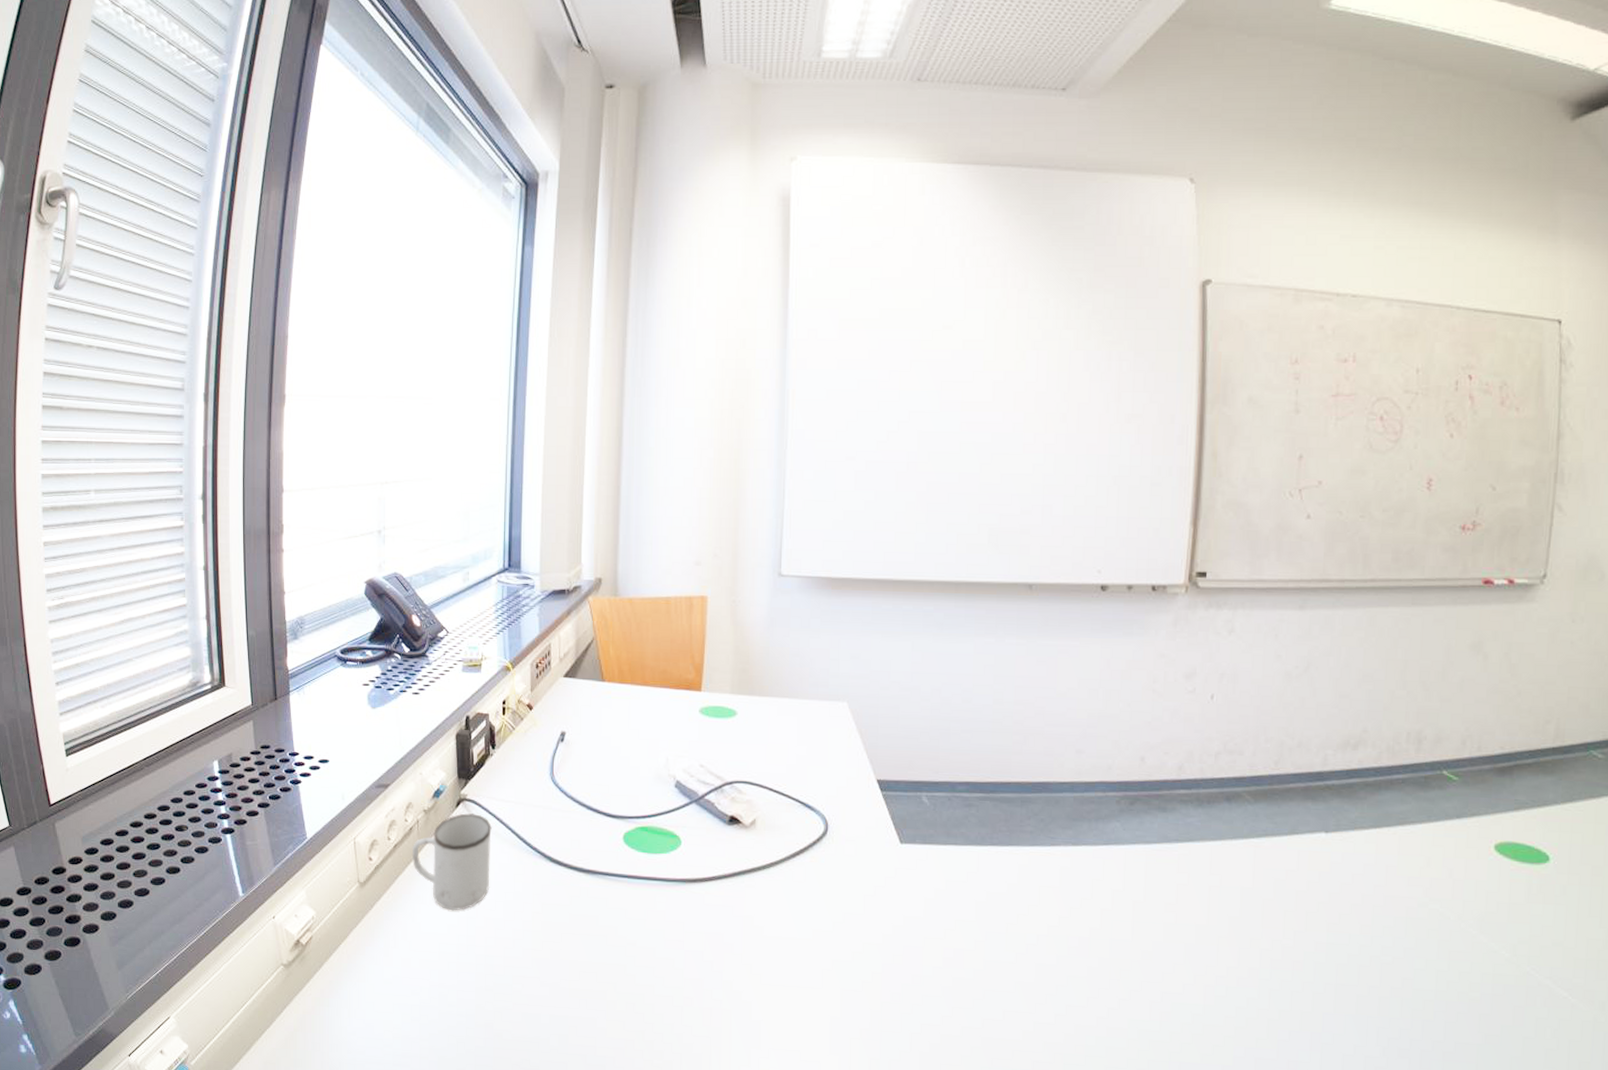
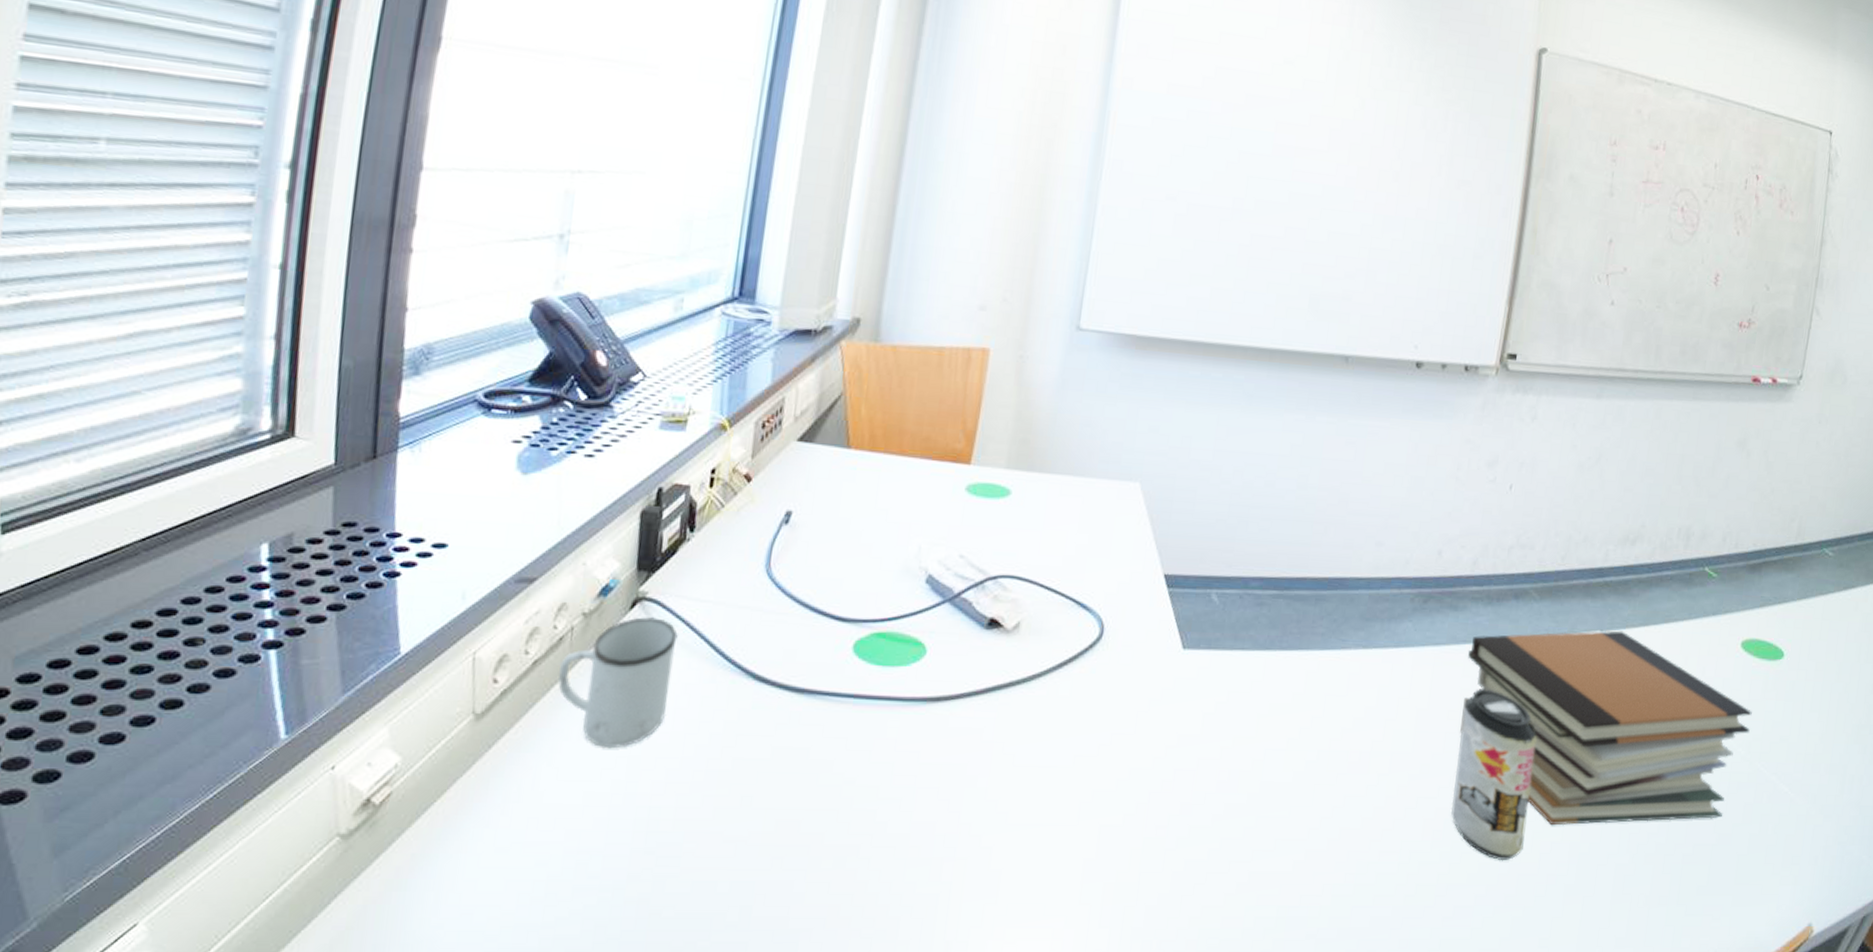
beverage can: none [1177,884,1264,1045] -> present [1450,689,1537,861]
book stack: none [1180,832,1515,1019] -> present [1460,630,1752,825]

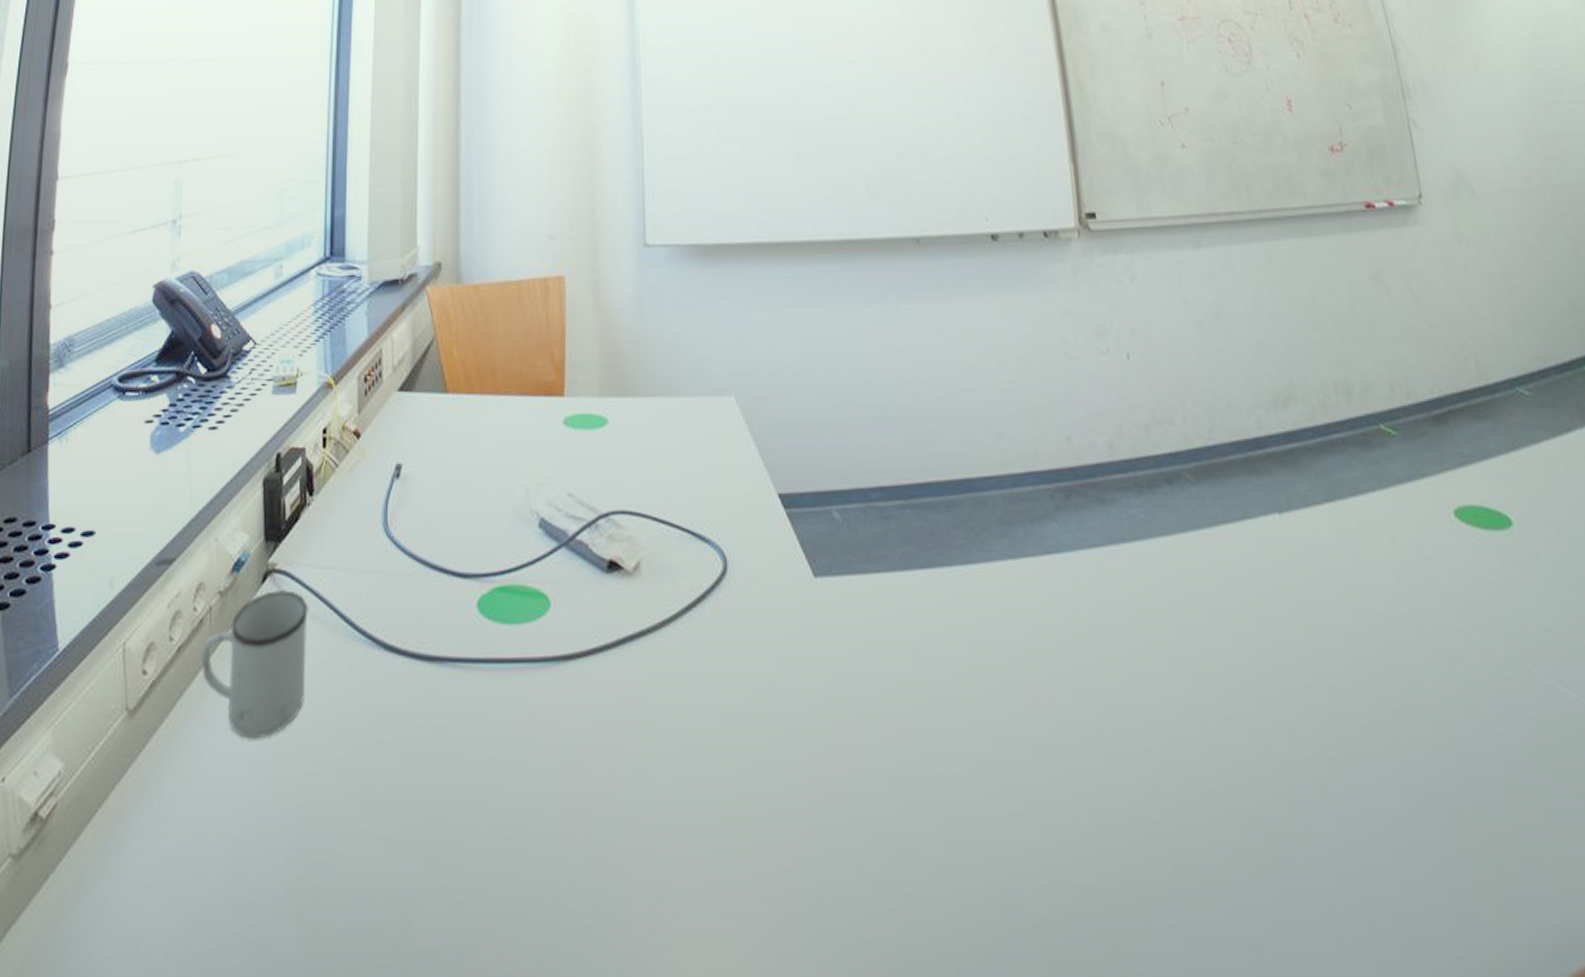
beverage can: present [1450,689,1537,861] -> none [1143,595,1264,815]
book stack: present [1460,630,1752,825] -> none [1130,510,1504,762]

